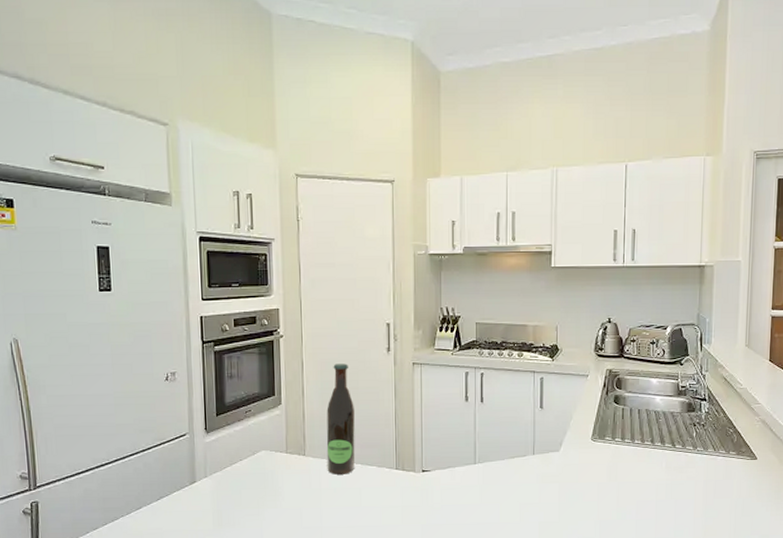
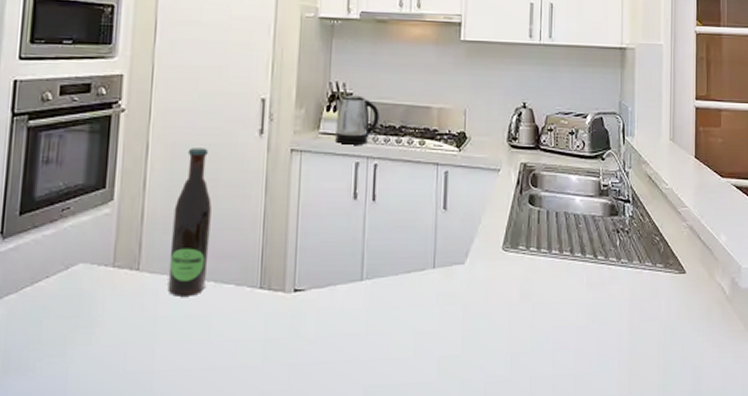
kettle: none [447,317,483,358] -> present [335,95,380,145]

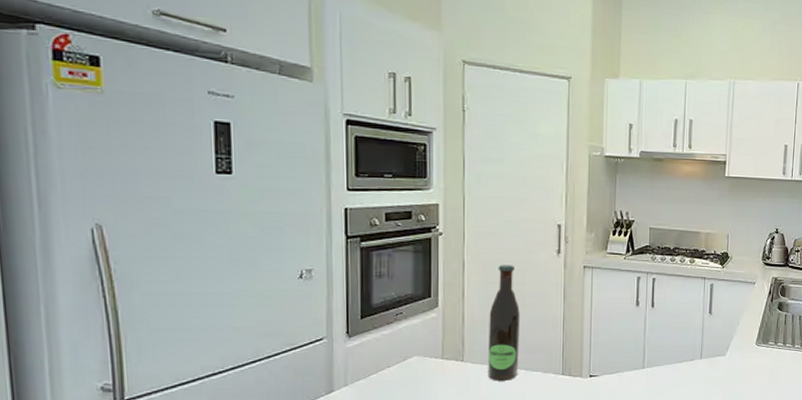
kettle: present [335,95,380,145] -> none [620,222,657,263]

